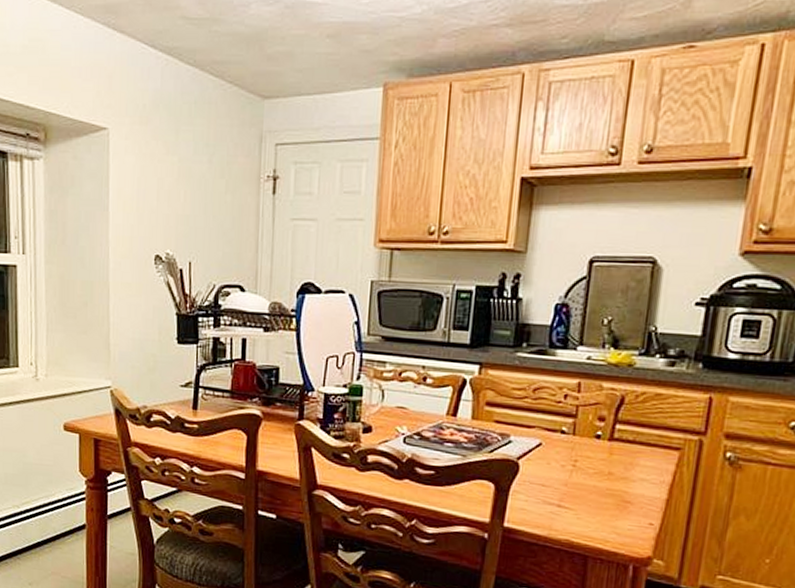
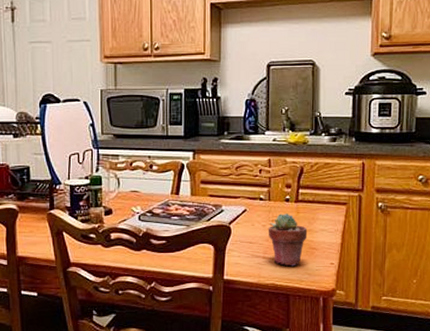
potted succulent: none [567,453,622,522] -> present [268,213,308,267]

